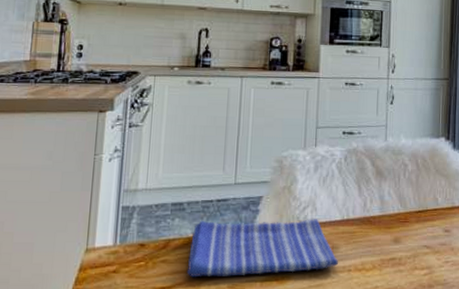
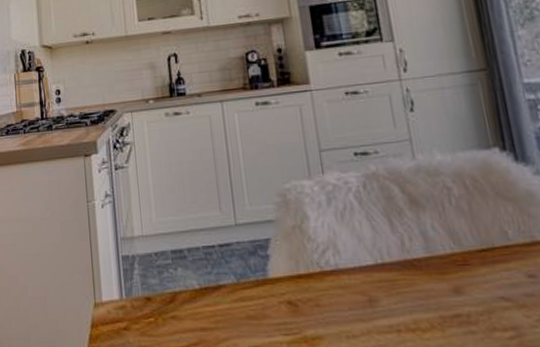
dish towel: present [186,219,339,278] -> none [199,264,383,337]

